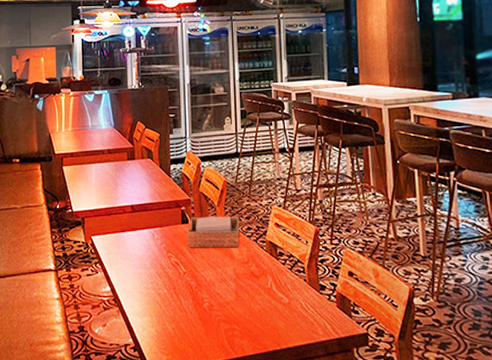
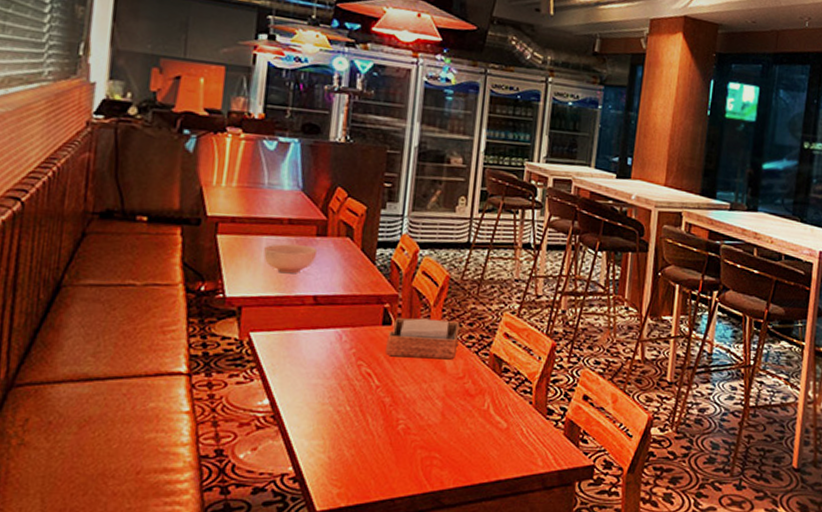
bowl: none [94,168,130,190] -> present [264,244,318,274]

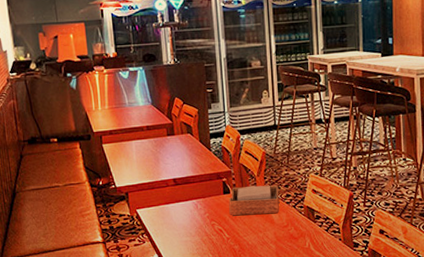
bowl: present [264,244,318,274] -> none [135,144,170,166]

